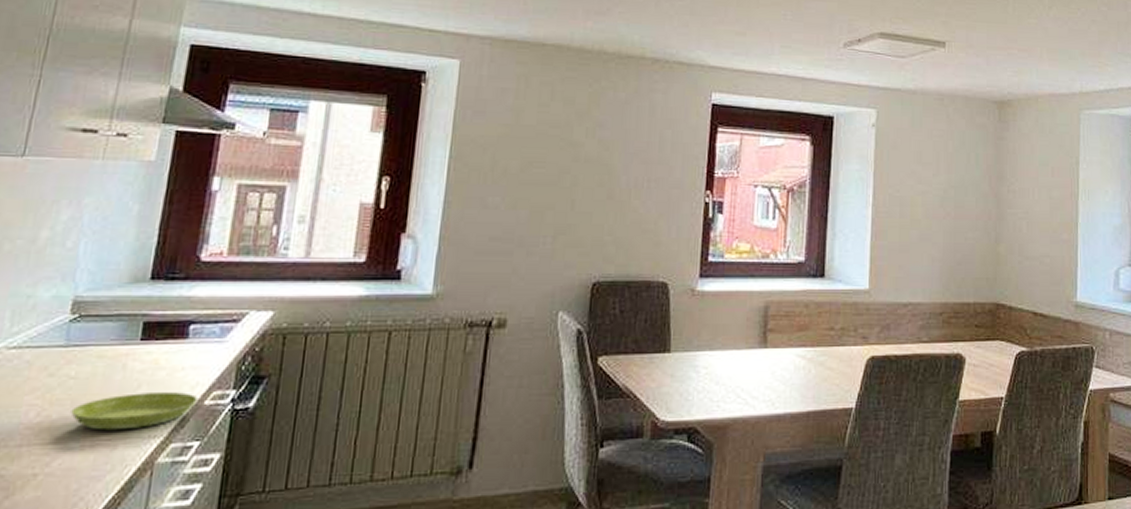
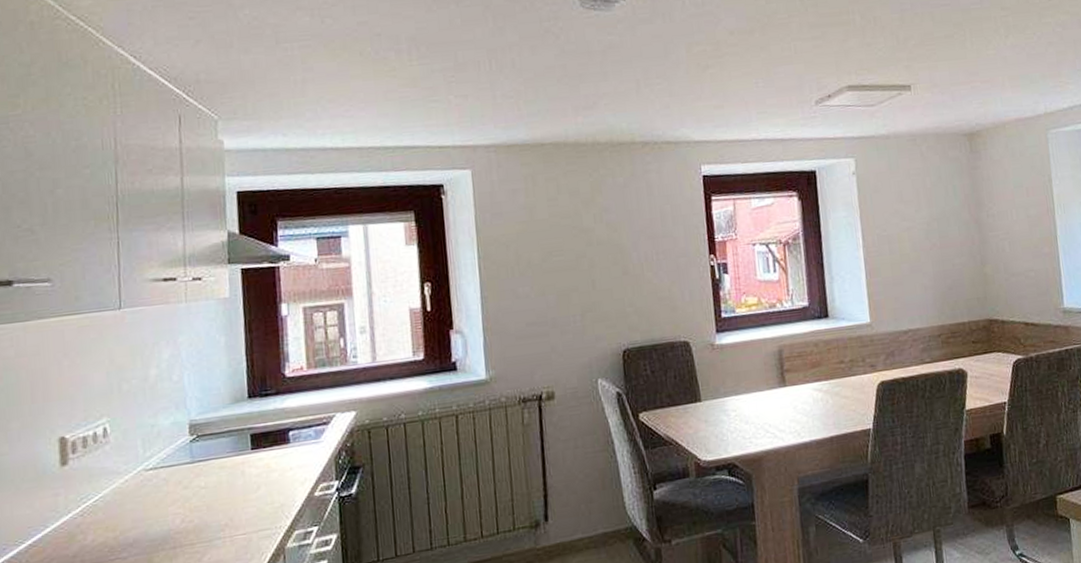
saucer: present [70,392,198,431] -> none [208,488,309,528]

